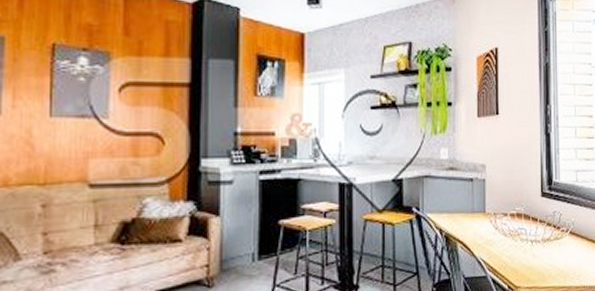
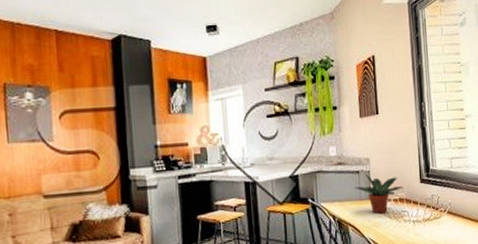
potted plant: none [466,182,522,230] -> present [354,173,403,214]

